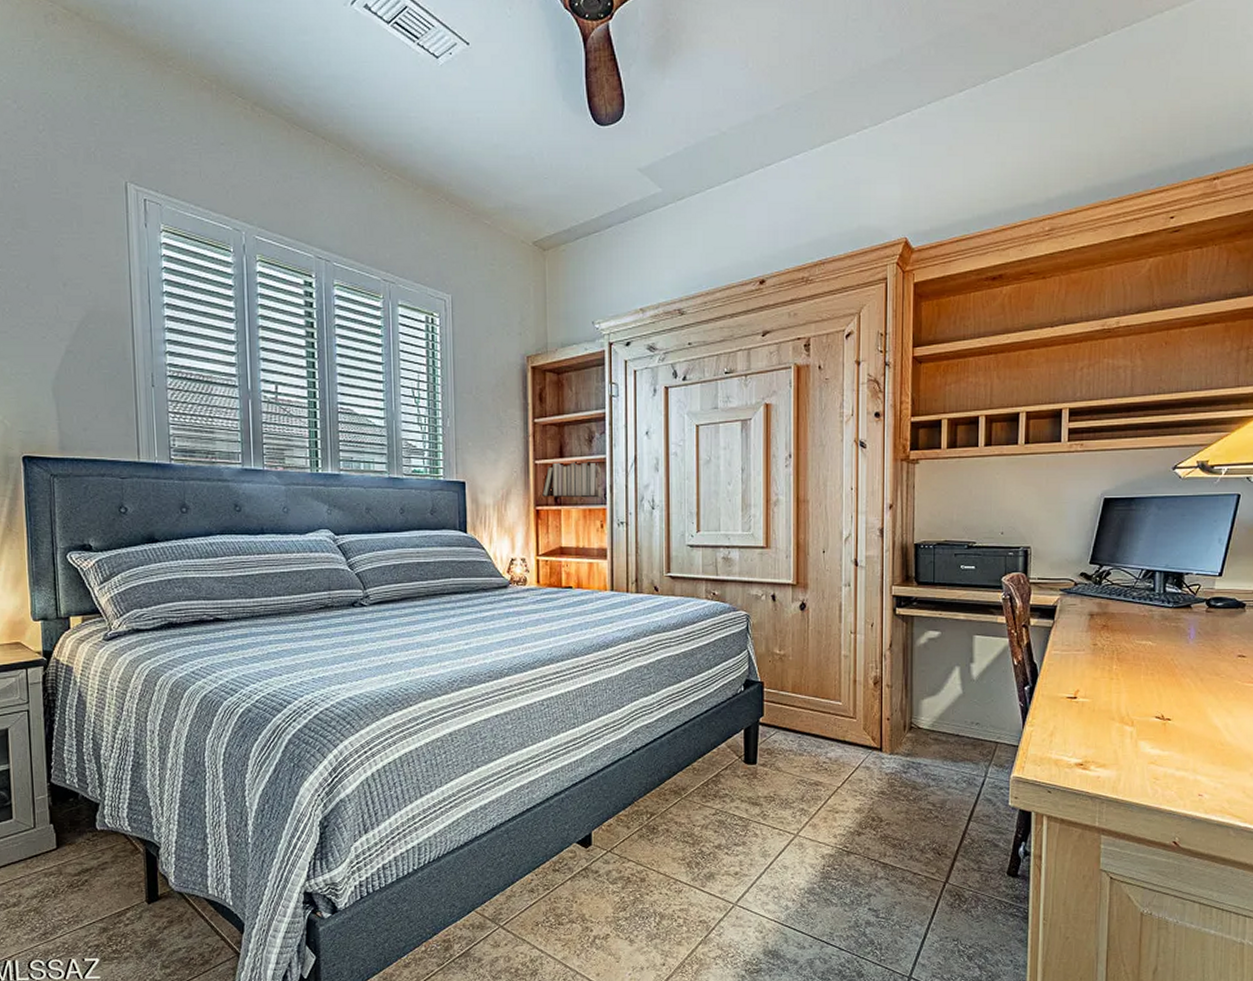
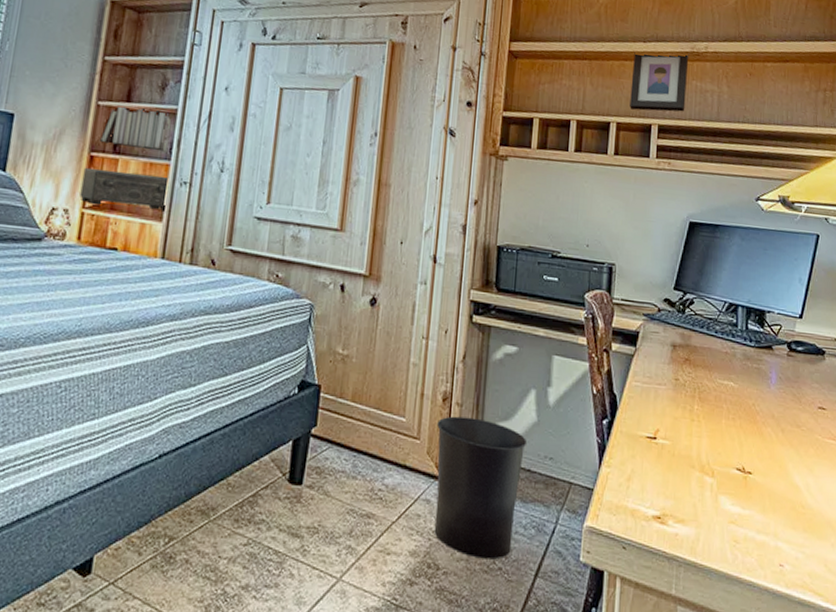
decorative box: none [532,520,610,552] -> present [80,167,168,213]
waste bin: none [871,696,955,810] -> present [434,416,528,559]
picture frame: none [1039,331,1100,397] -> present [630,52,689,112]

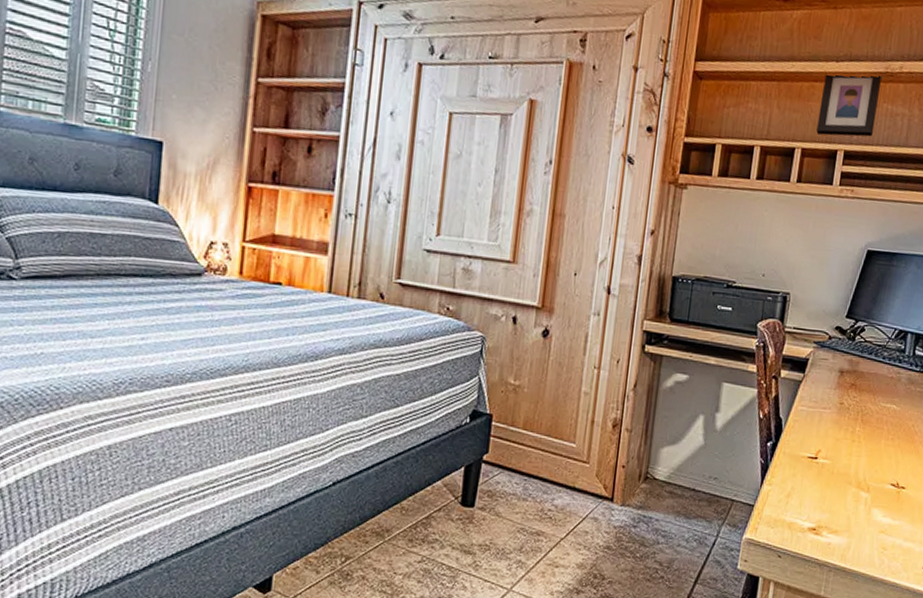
decorative box: present [80,167,168,213] -> none [239,199,333,246]
books: present [100,106,171,152] -> none [258,133,333,182]
waste bin: present [434,416,528,559] -> none [600,441,694,569]

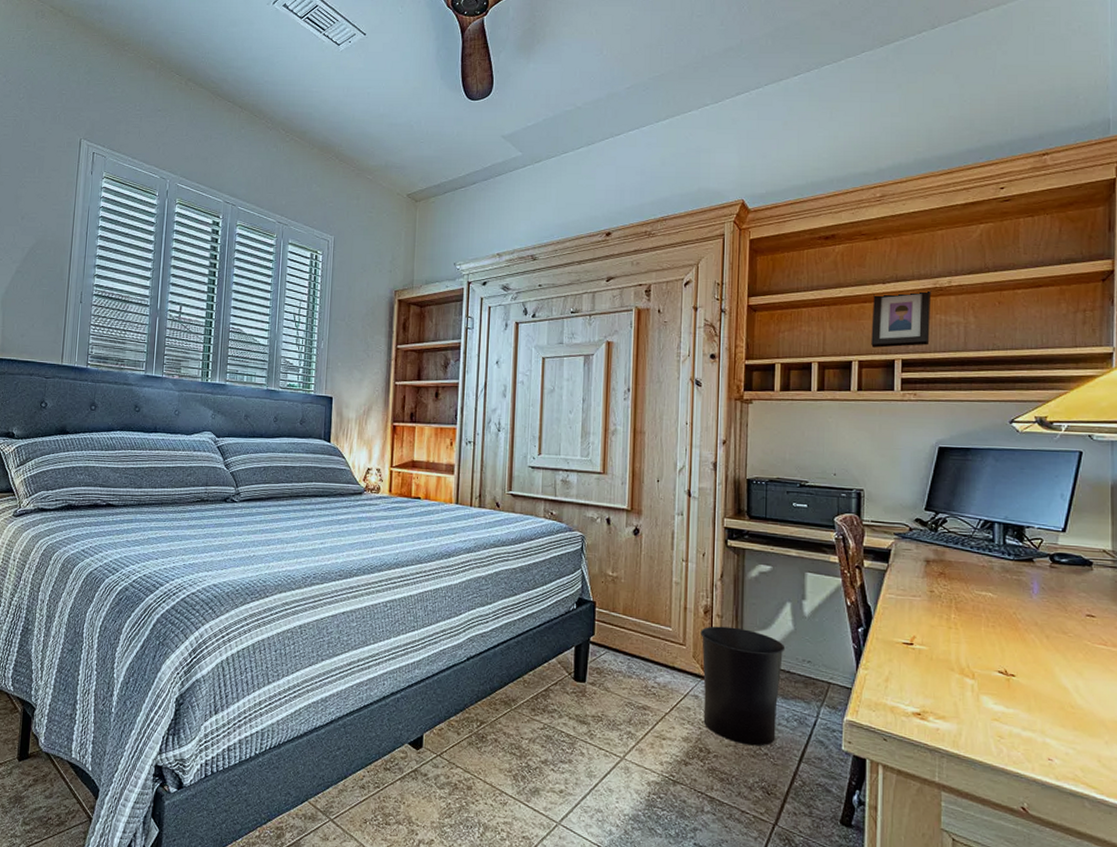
waste bin: none [600,441,694,569] -> present [701,626,786,746]

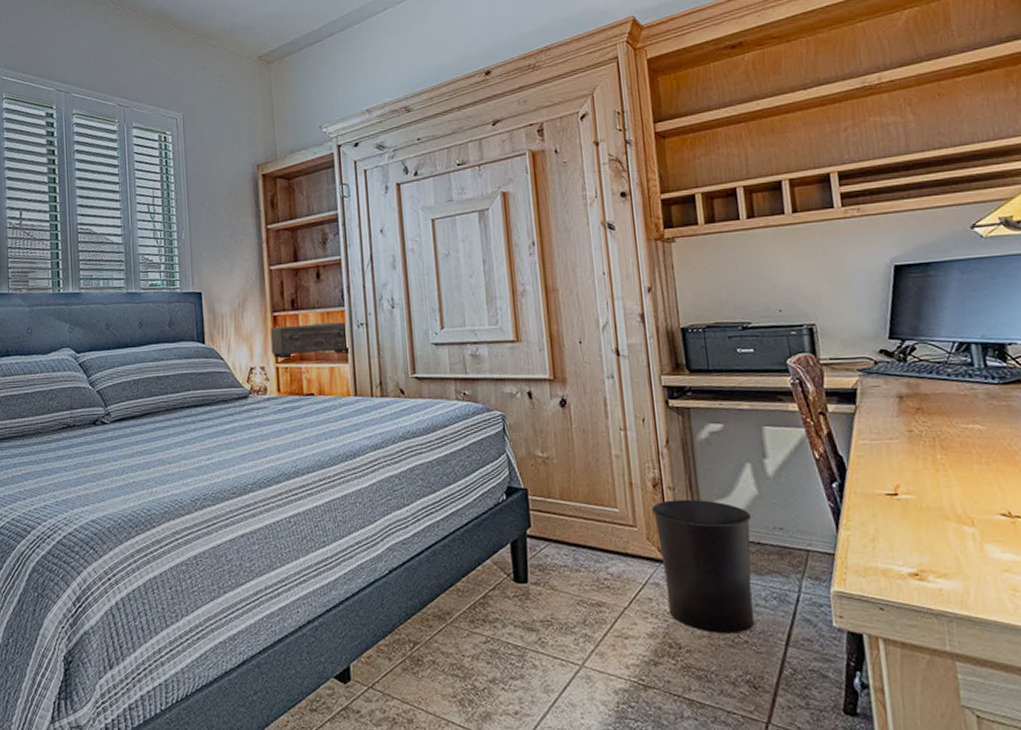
decorative box: none [388,435,458,467] -> present [270,323,351,359]
picture frame: present [871,289,932,348] -> none [795,89,867,162]

